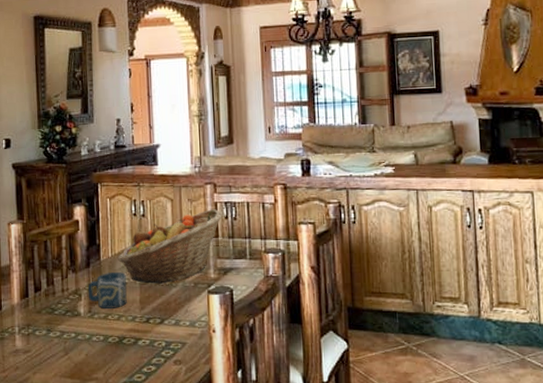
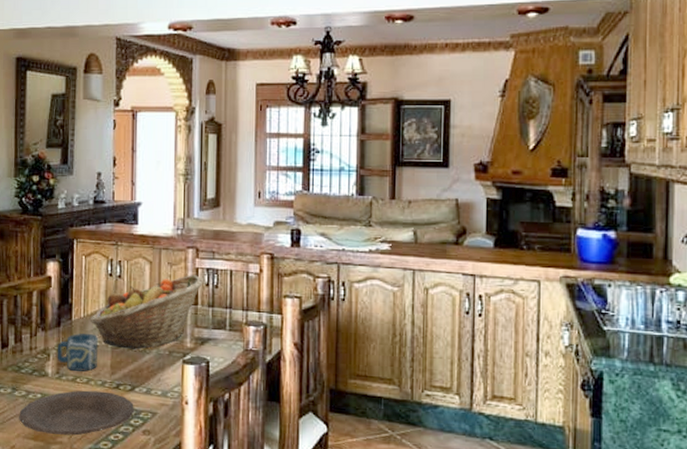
plate: none [55,326,166,372] -> present [19,390,135,436]

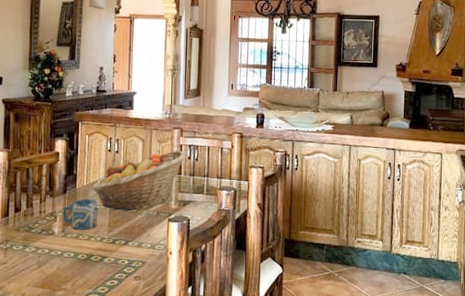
plate: present [19,390,135,436] -> none [29,245,128,283]

